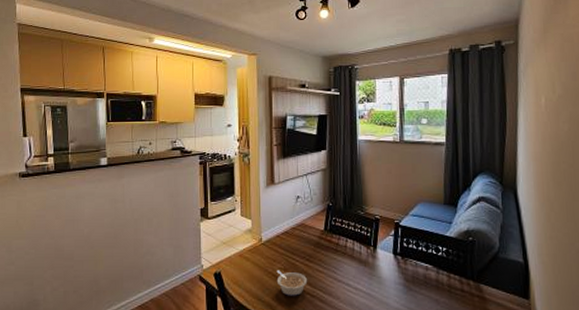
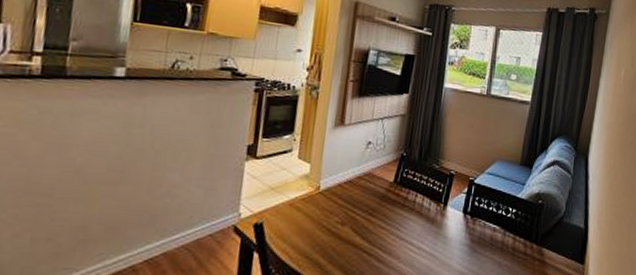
legume: present [276,270,308,296] -> none [330,224,367,254]

